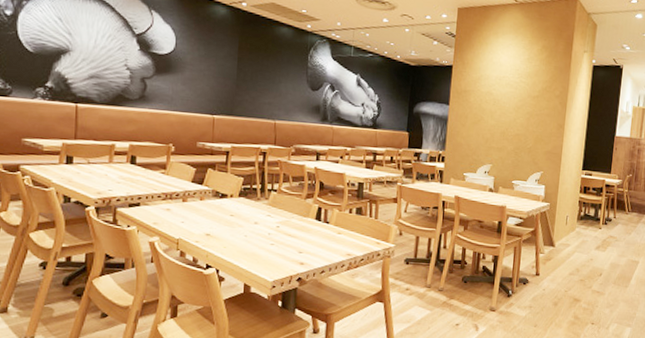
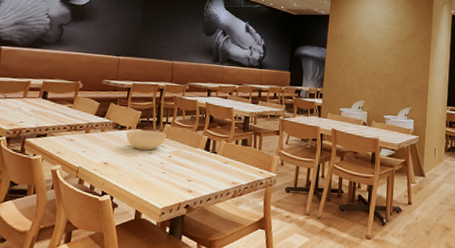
bowl: none [227,197,273,221] -> present [125,129,167,151]

